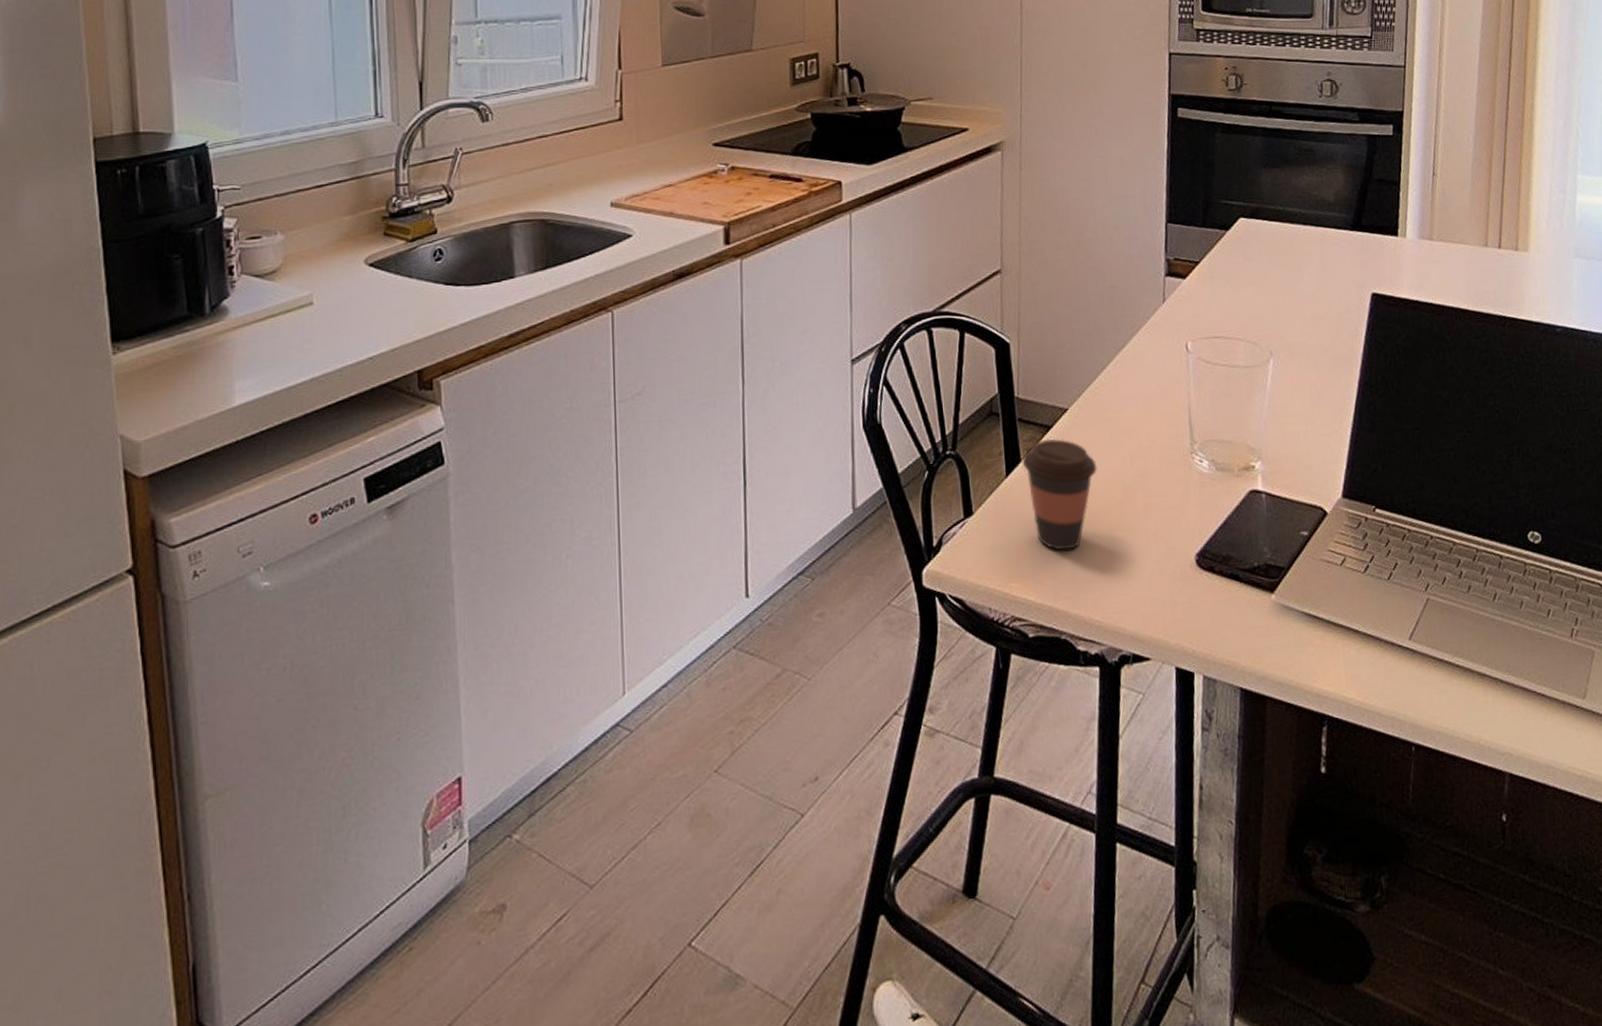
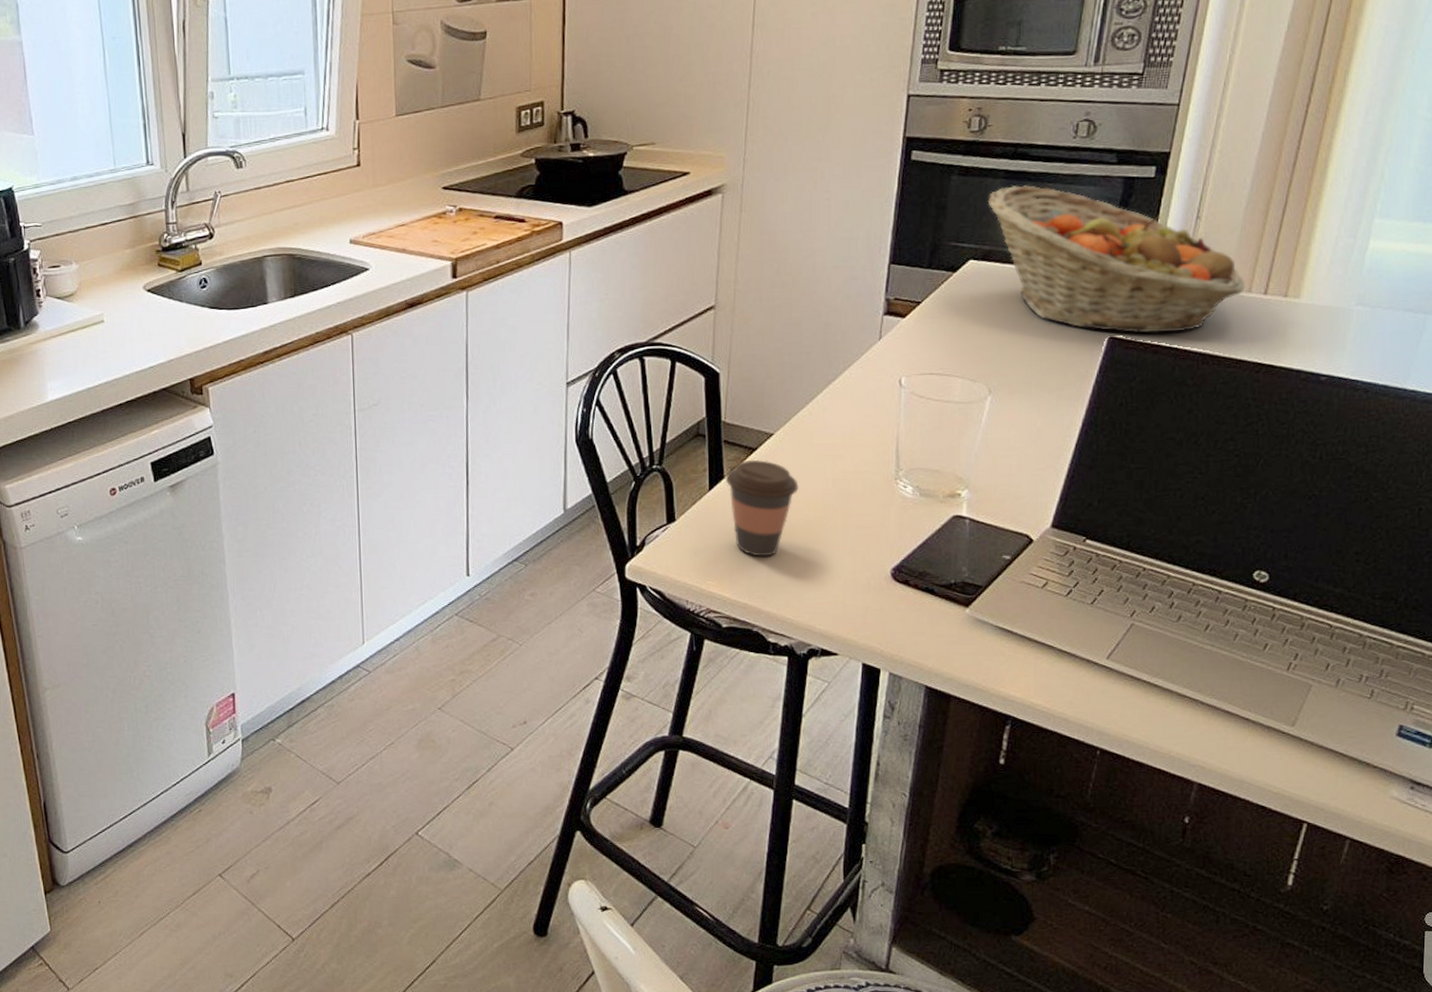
fruit basket: none [1251,143,1482,290] -> present [988,185,1245,333]

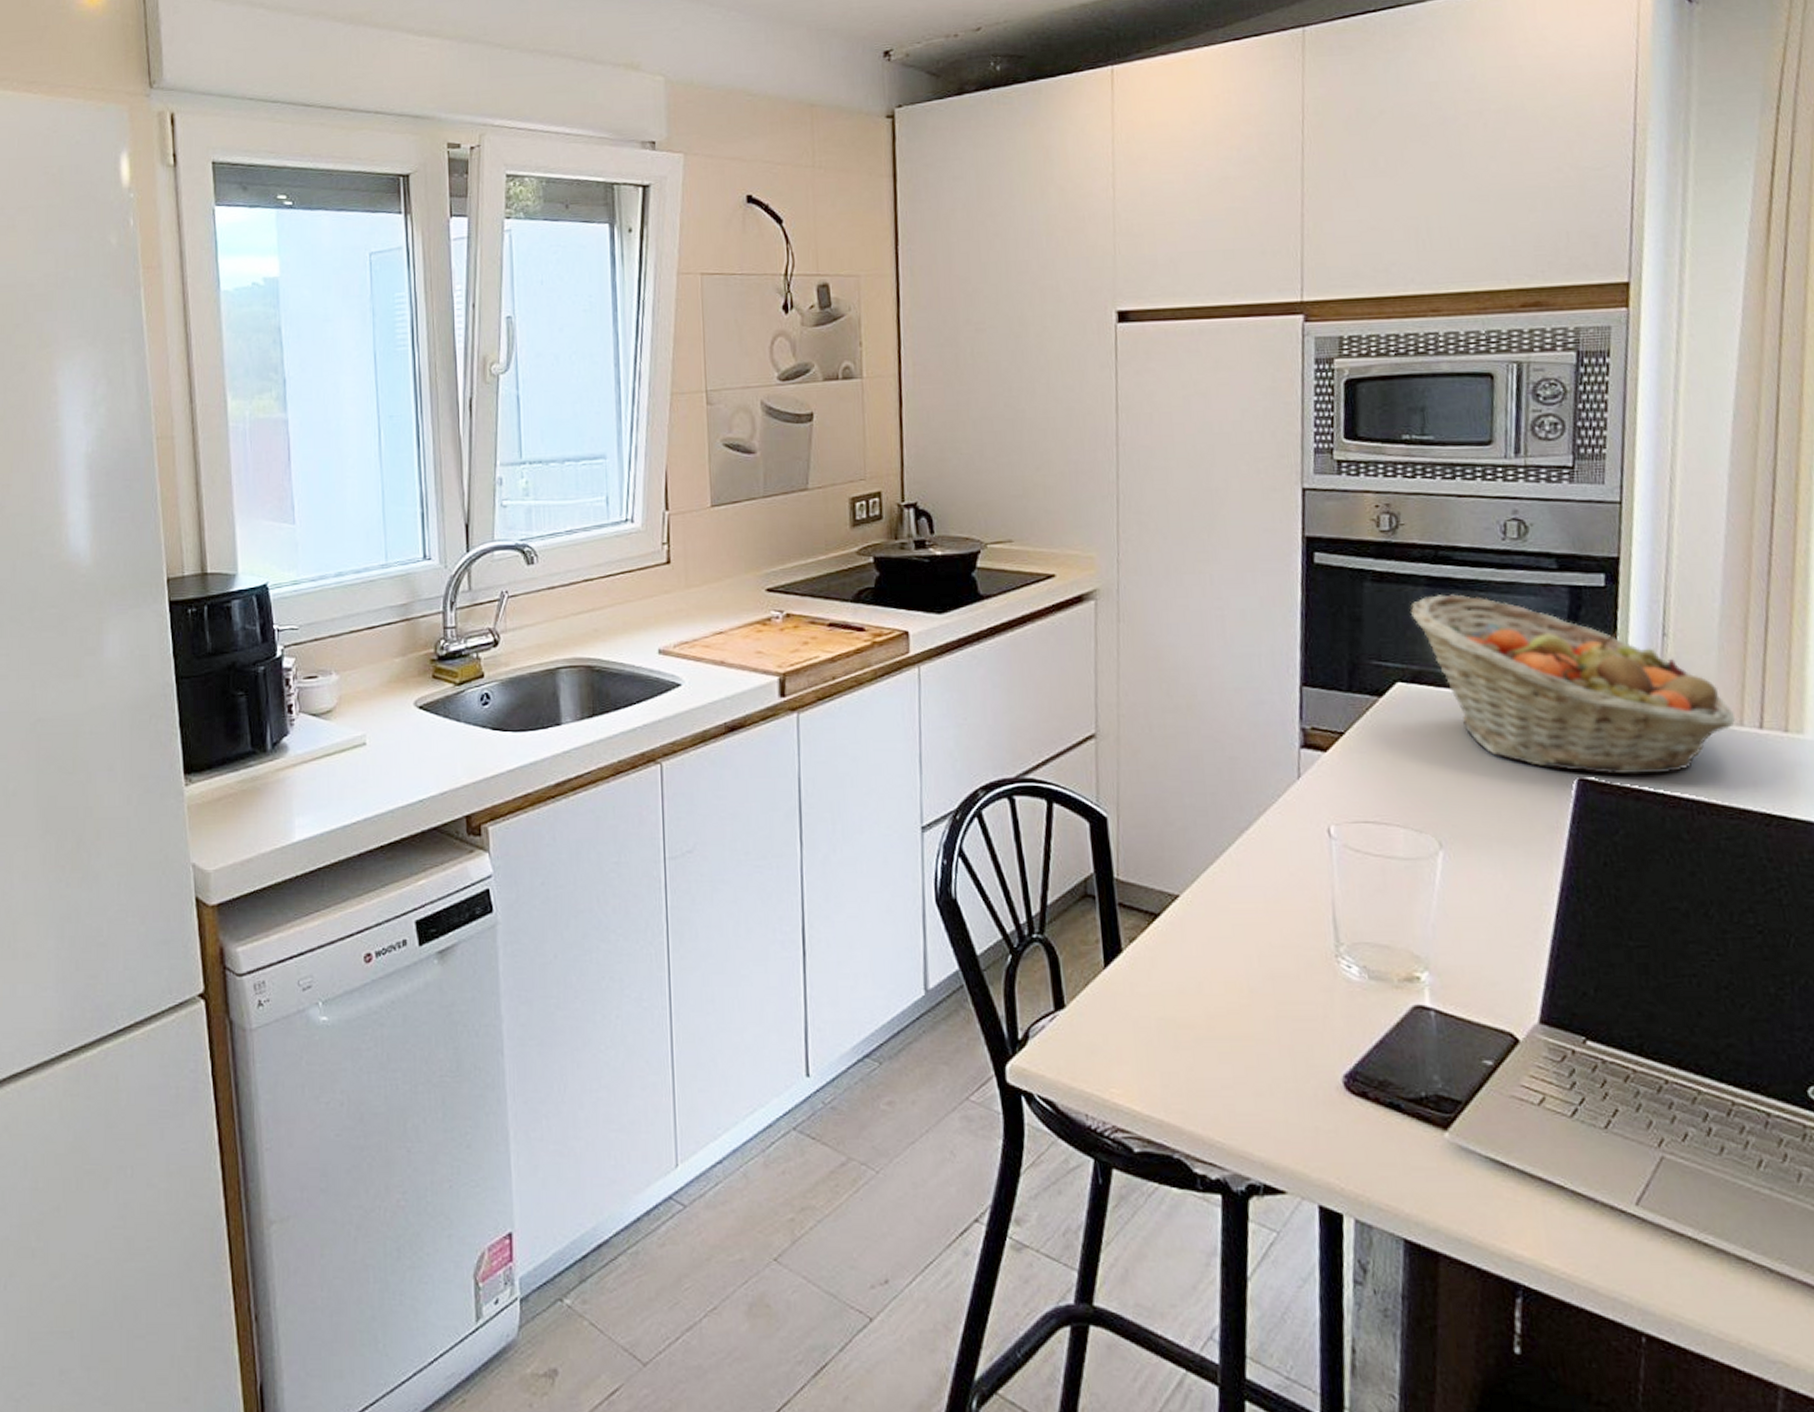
coffee cup: present [725,459,799,557] -> none [1123,928,1216,1057]

